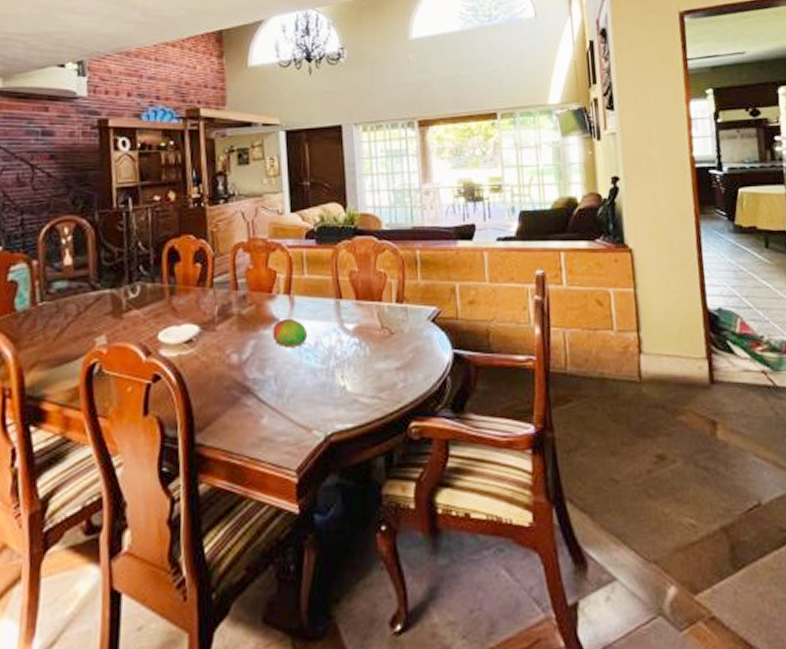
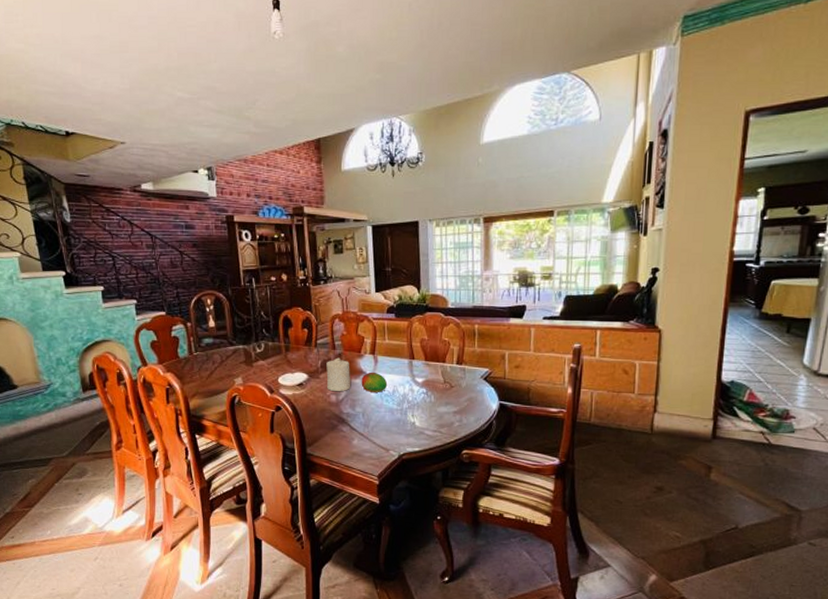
candle: none [225,300,258,349] -> present [326,357,350,392]

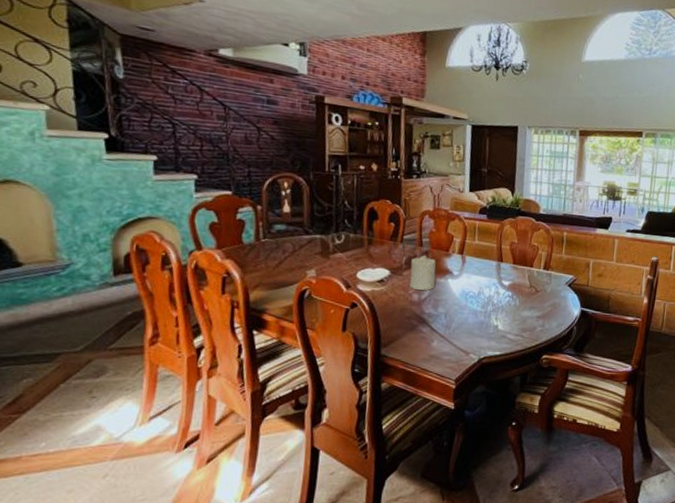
fruit: present [361,372,388,392] -> none [446,272,474,294]

